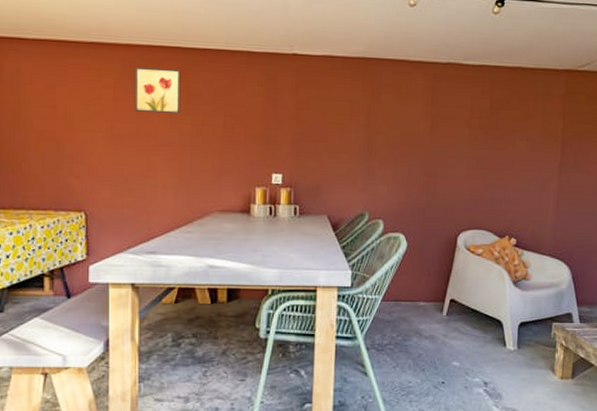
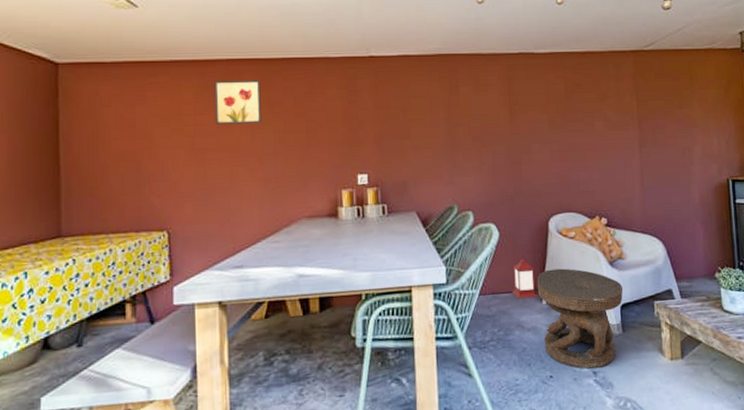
lantern: none [414,265,440,308] -> present [511,253,539,299]
carved stool: none [439,283,524,380] -> present [537,268,624,369]

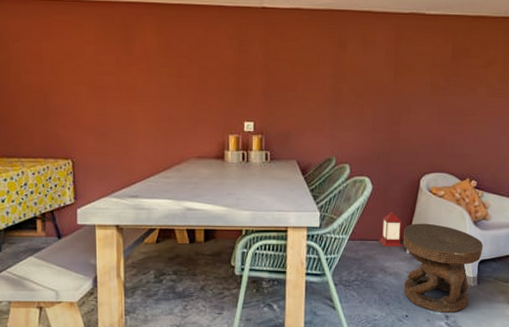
wall art: present [214,81,262,124] -> none [114,23,157,66]

